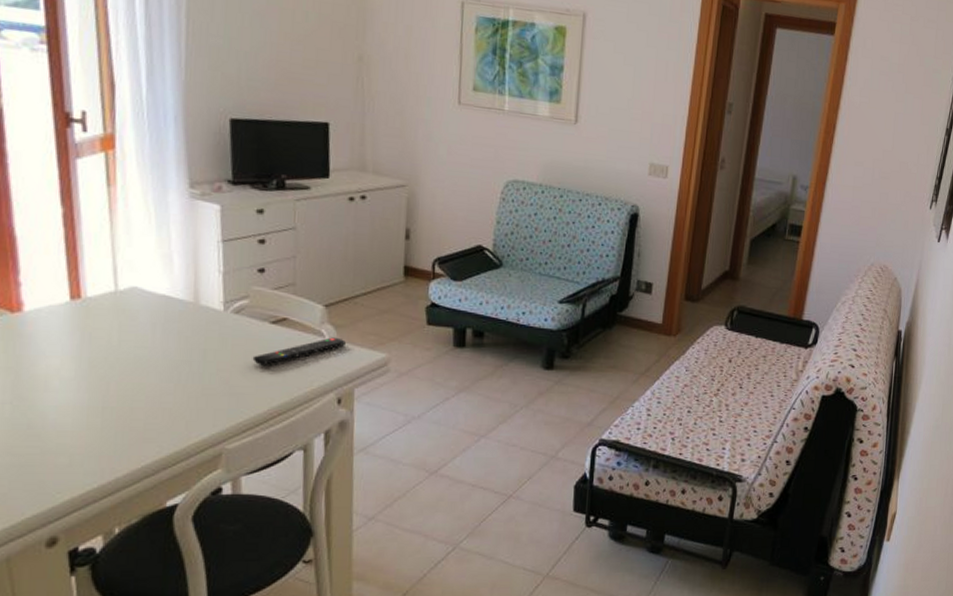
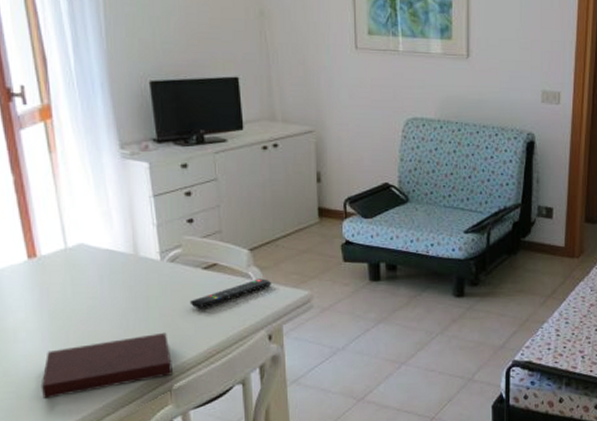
notebook: none [70,389,226,457] -> present [40,332,173,400]

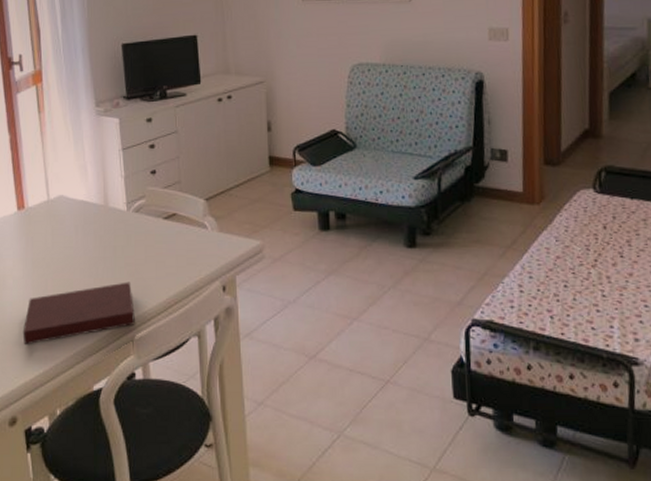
remote control: present [189,278,271,308] -> none [151,228,225,258]

